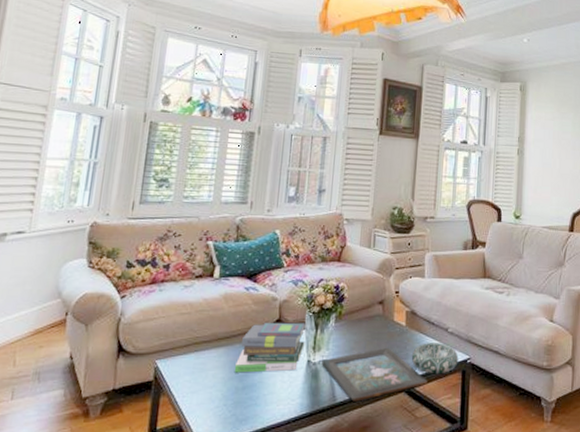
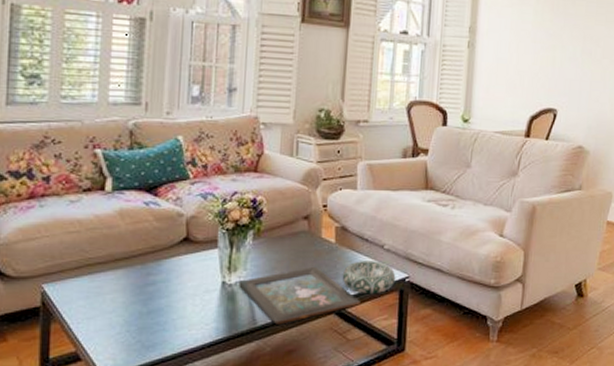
books: present [234,322,305,373] -> none [136,240,218,297]

